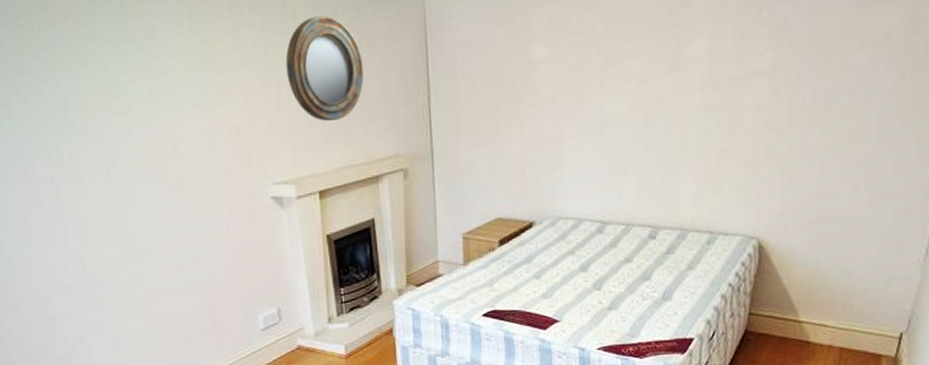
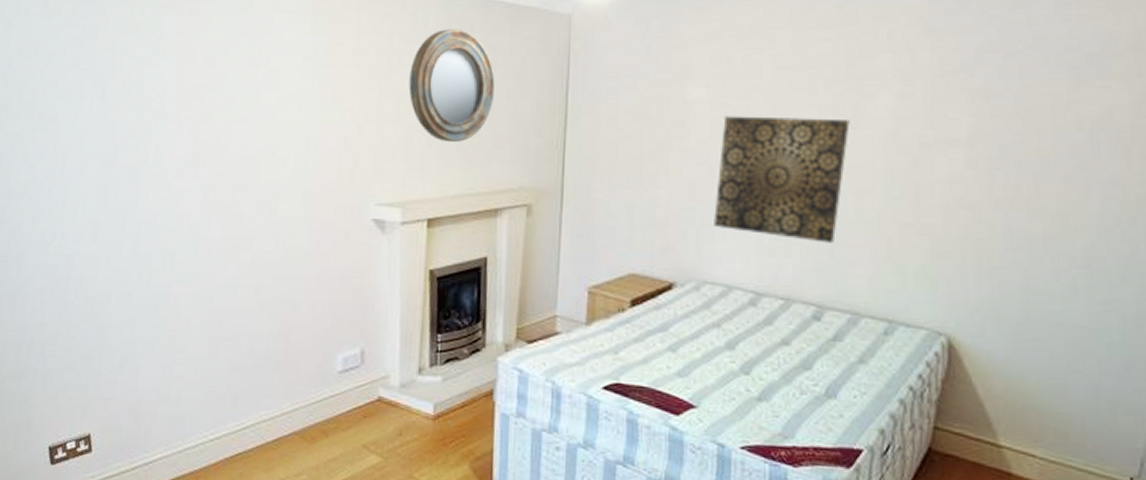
wall art: none [562,63,672,174] -> present [714,116,850,243]

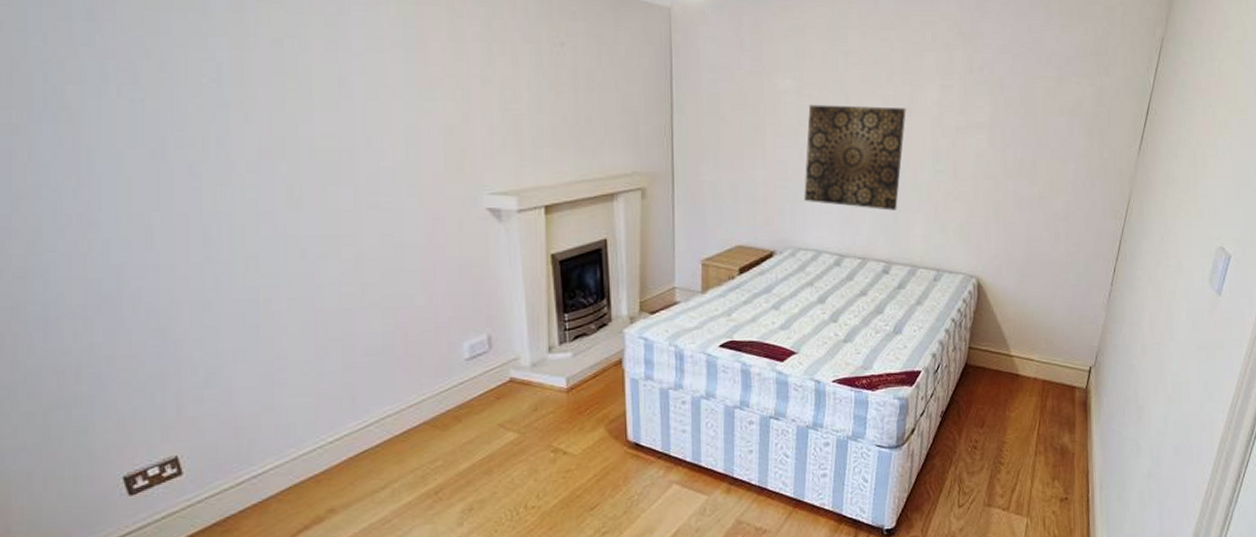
home mirror: present [408,29,495,142] -> none [513,17,602,130]

